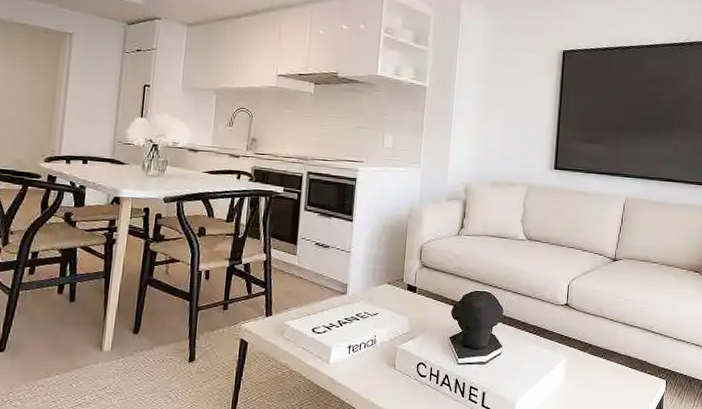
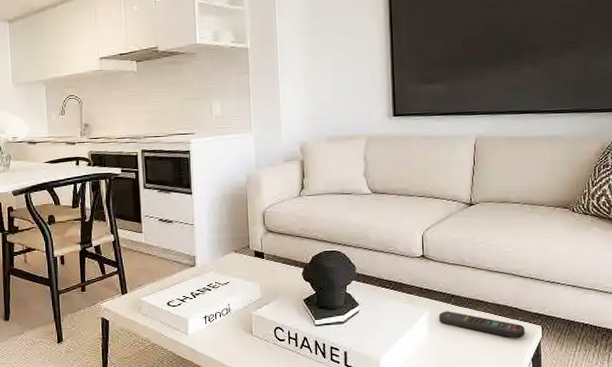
remote control: none [575,359,651,391] -> present [439,311,525,339]

